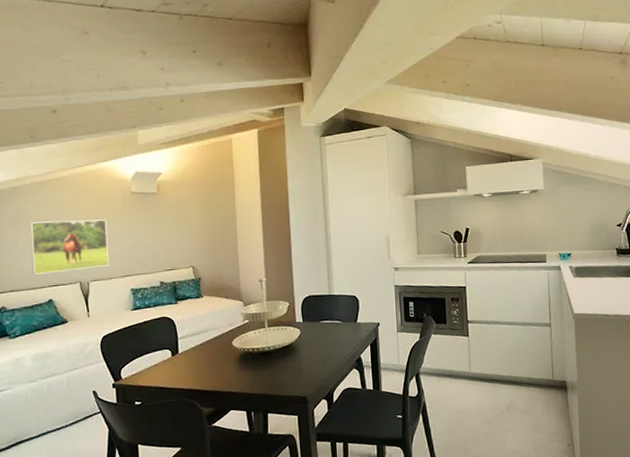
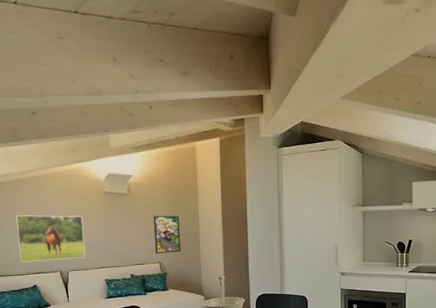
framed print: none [185,214,217,258] -> present [153,216,181,254]

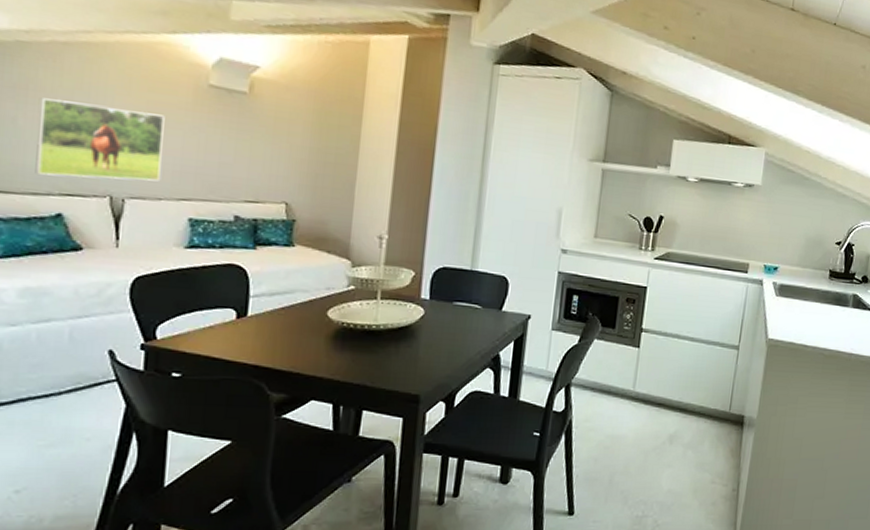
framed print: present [153,216,181,254] -> none [282,132,329,192]

